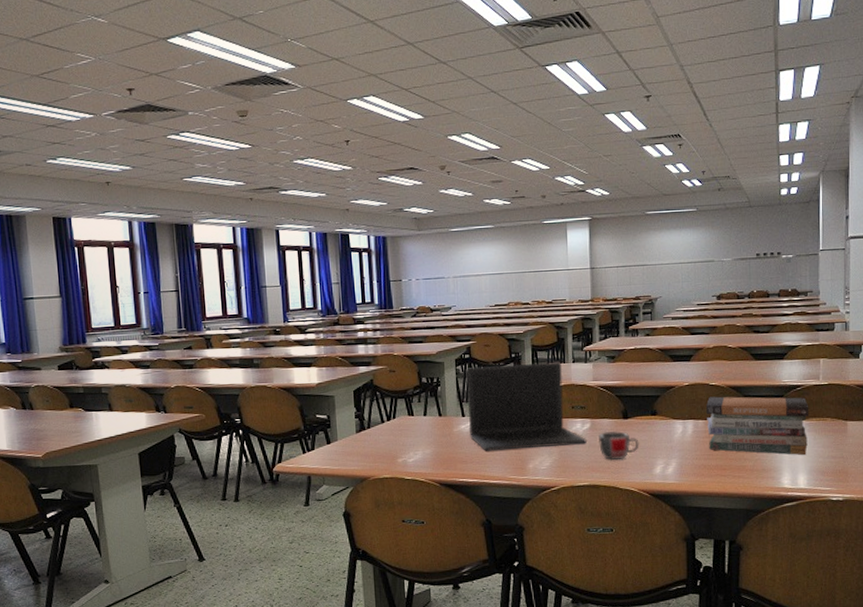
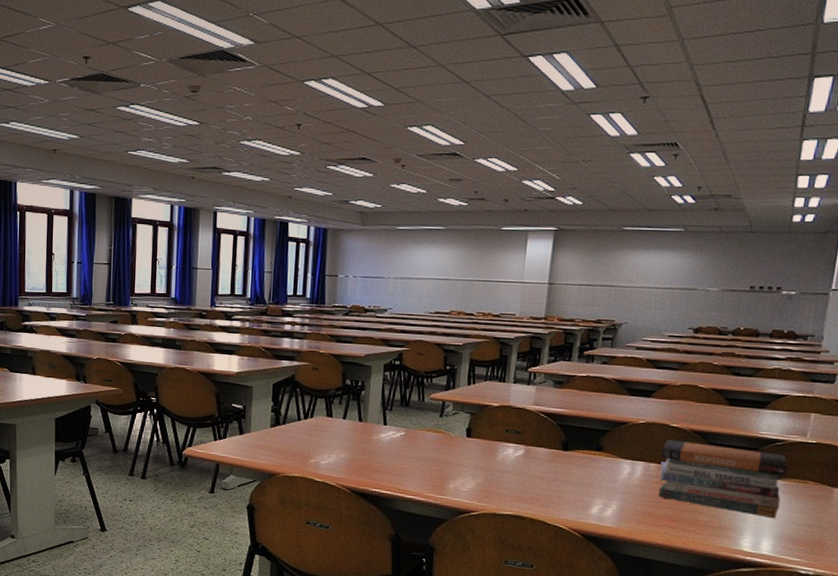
laptop: present [467,361,587,451] -> none [389,375,518,472]
mug: present [597,431,639,460] -> none [530,460,577,494]

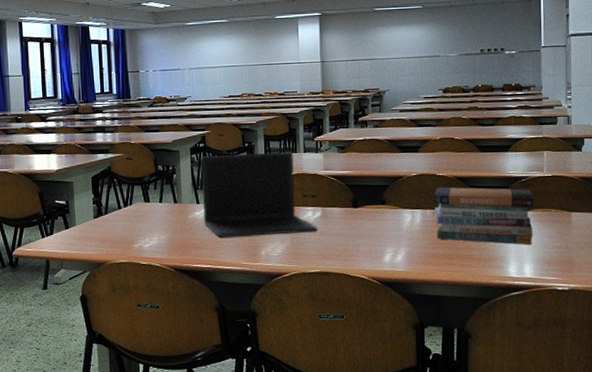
laptop: none [389,375,518,472] -> present [201,151,318,238]

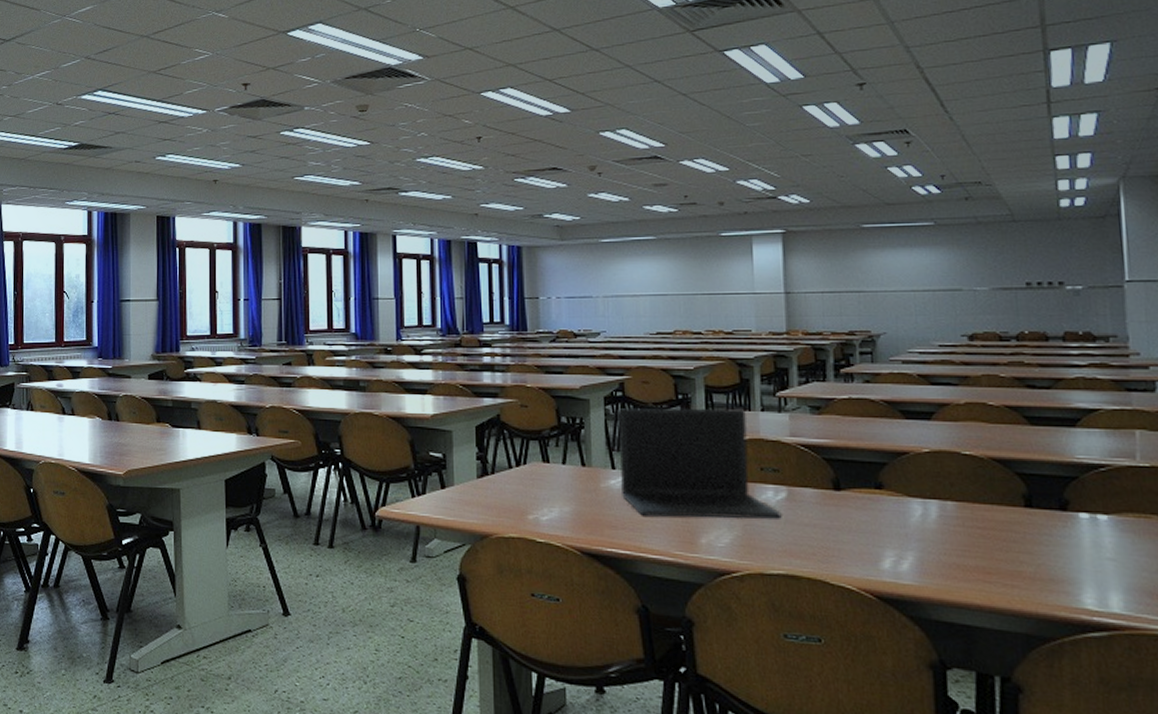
book stack: present [434,187,534,245] -> none [958,470,1122,564]

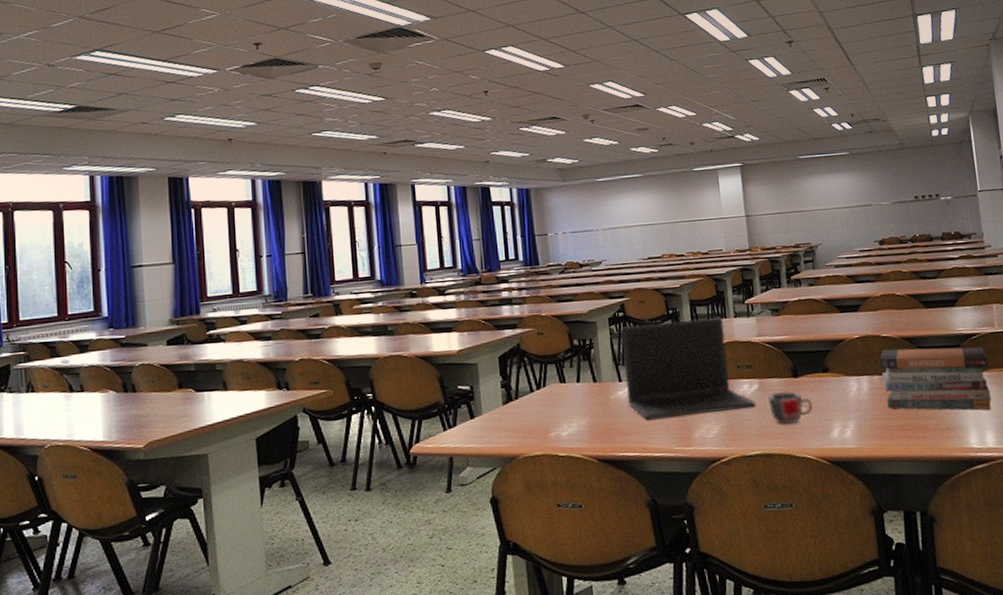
mug: none [797,504,858,546] -> present [767,391,813,424]
book stack: none [958,470,1122,564] -> present [880,347,992,411]

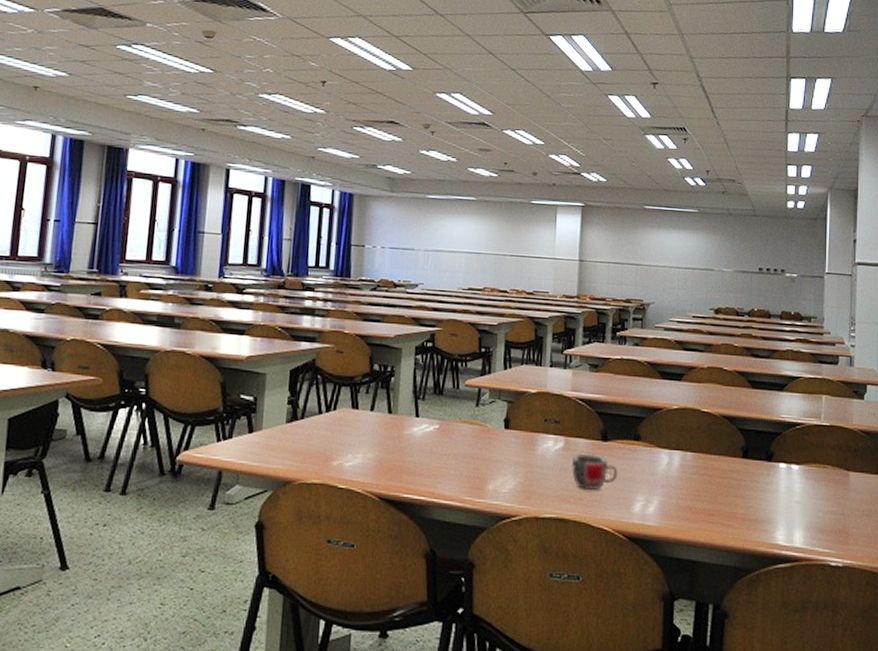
laptop: present [621,317,756,420] -> none [422,358,558,467]
book stack: present [880,347,992,411] -> none [696,425,809,506]

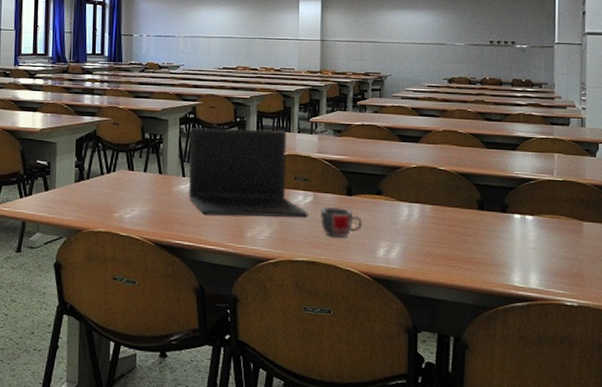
laptop: none [422,358,558,467] -> present [189,128,308,218]

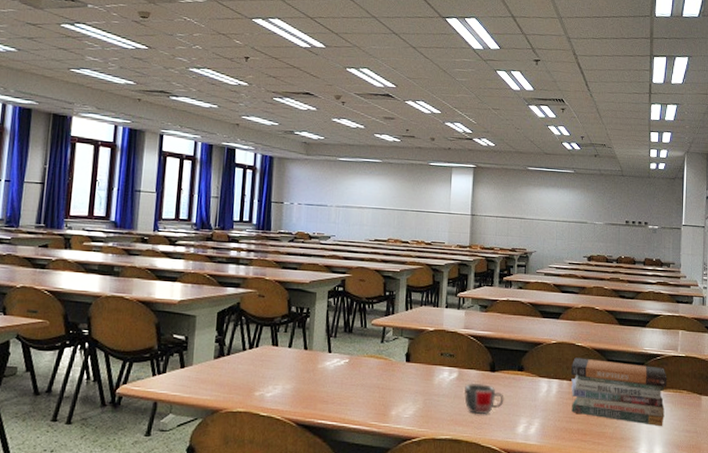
laptop: present [189,128,308,218] -> none [334,301,453,395]
book stack: none [434,181,543,252] -> present [571,357,667,426]

